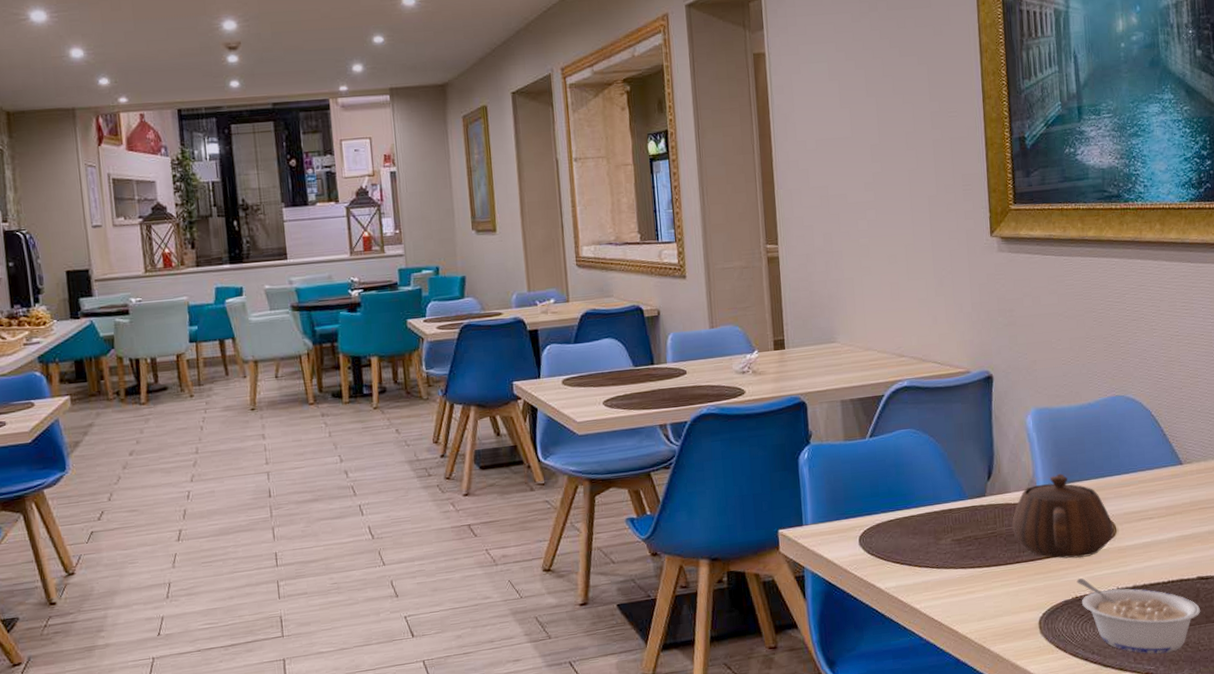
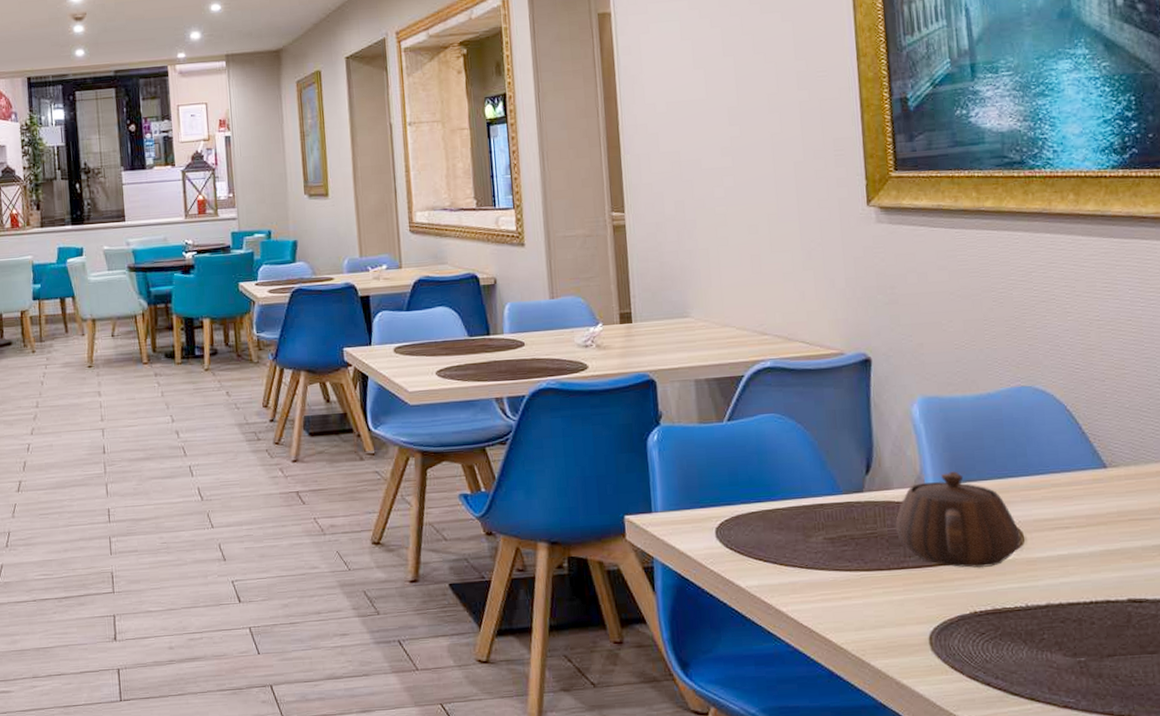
legume: present [1076,578,1201,654] -> none [975,591,1134,685]

